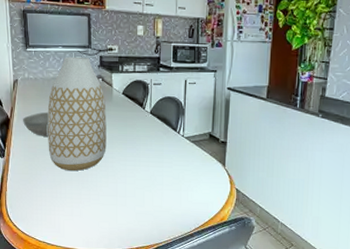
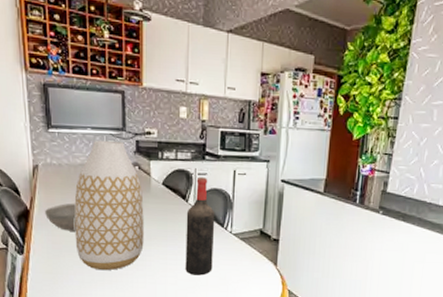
wine bottle: none [143,86,169,176] -> present [185,176,215,276]

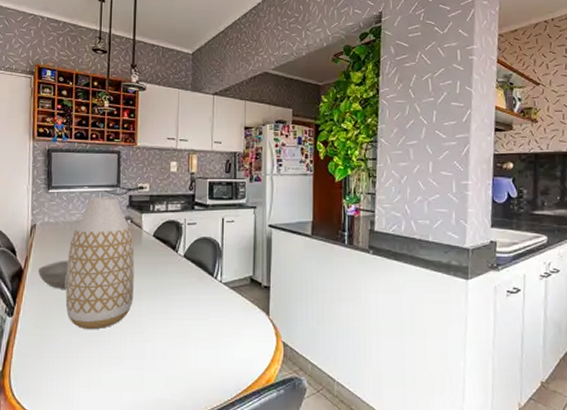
wine bottle: present [185,176,215,276] -> none [175,226,205,330]

